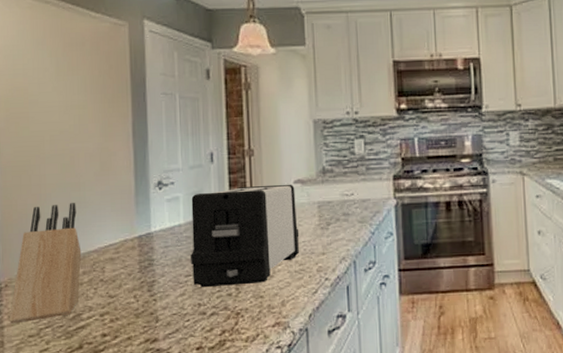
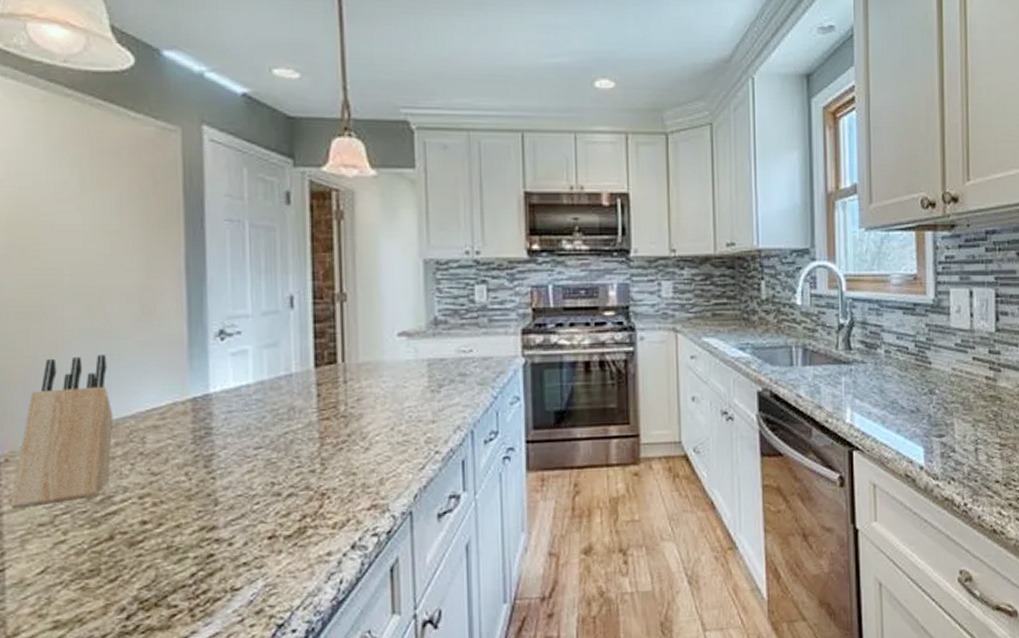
toaster: present [191,184,299,288] -> none [262,336,404,463]

